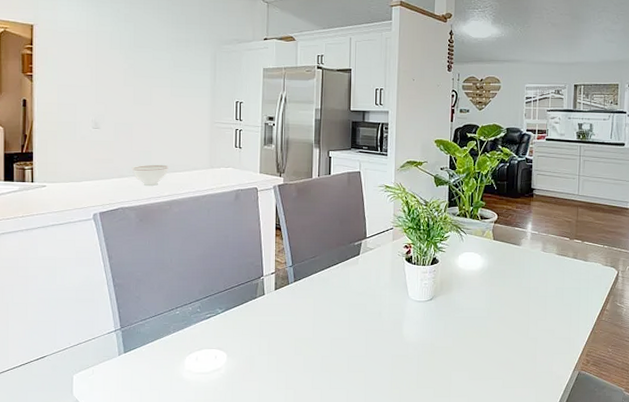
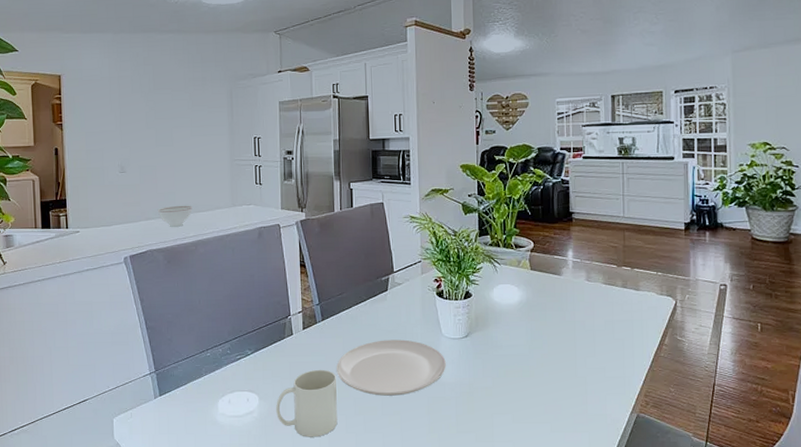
mug: none [244,328,305,393] -> present [276,369,338,437]
plate: none [306,301,411,354] -> present [337,339,446,396]

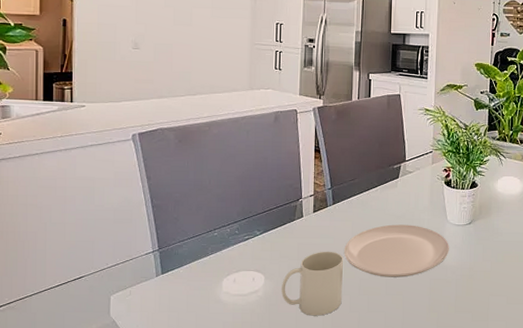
bowl: present [157,205,193,227] -> none [171,85,208,107]

